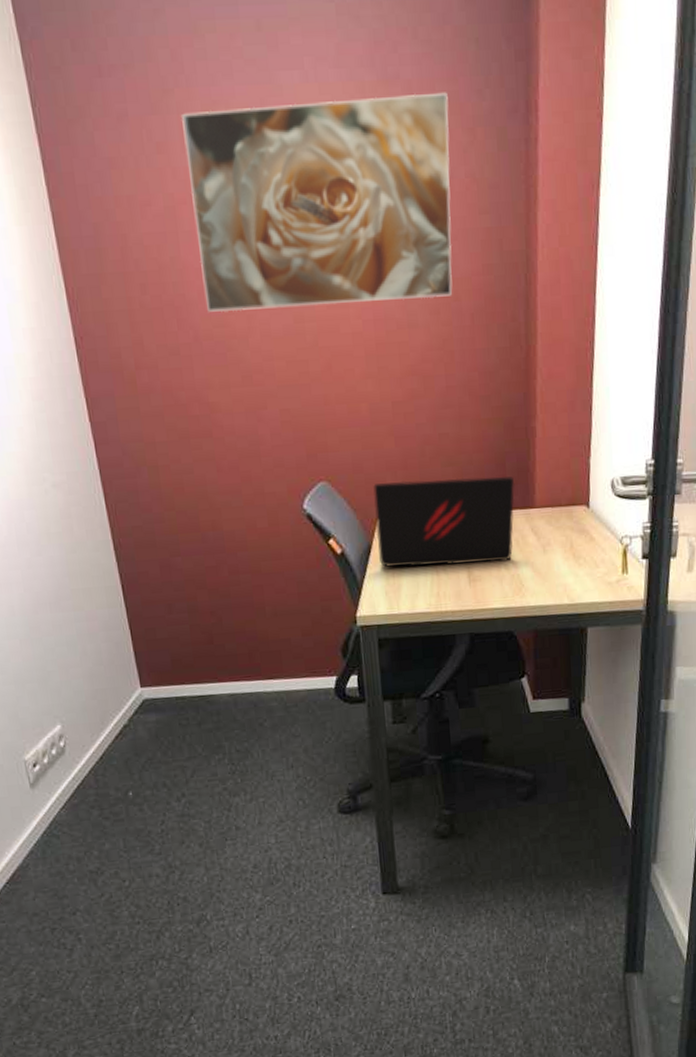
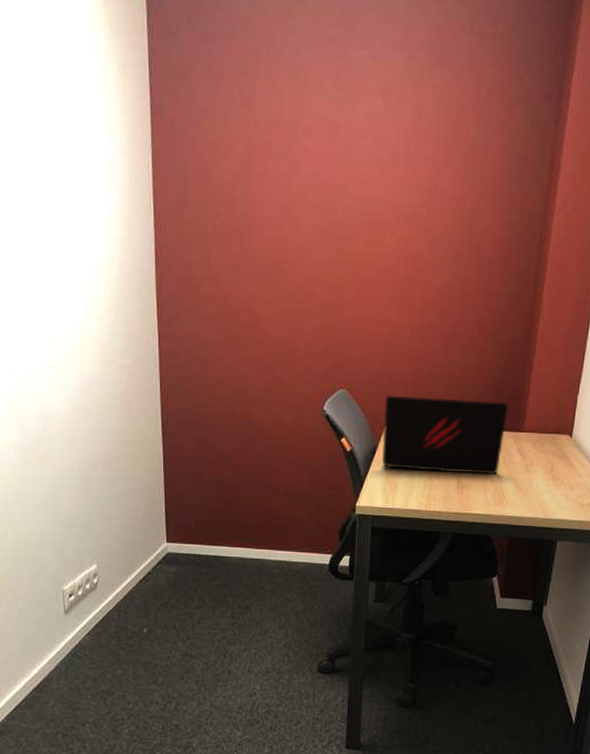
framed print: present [182,92,453,313] -> none [266,76,493,246]

